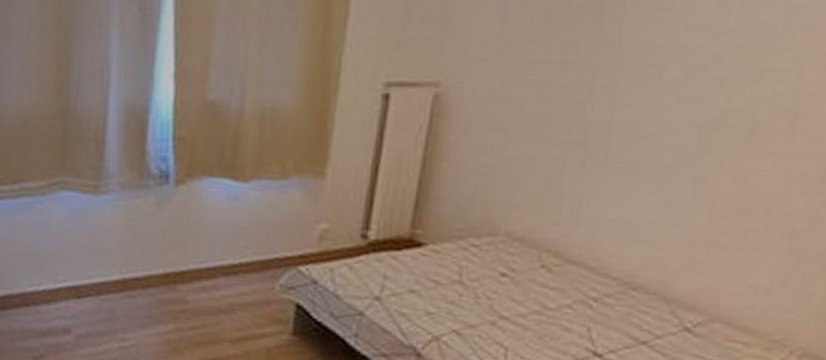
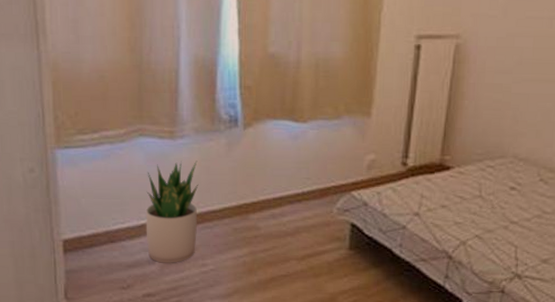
planter: none [62,220,123,335] -> present [145,161,199,263]

